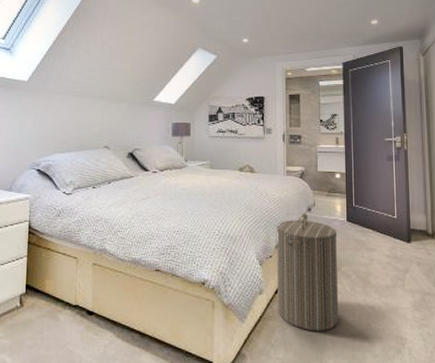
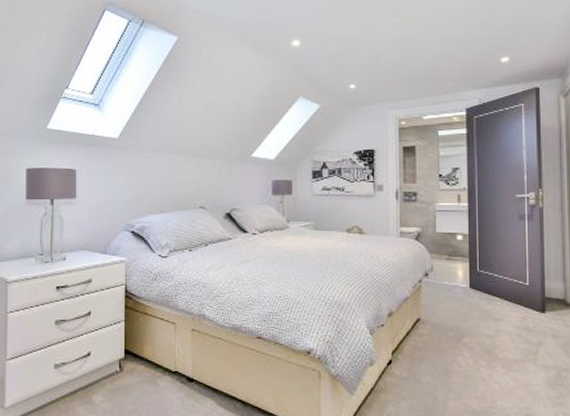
laundry hamper: present [276,214,339,331] -> none [388,279,460,407]

